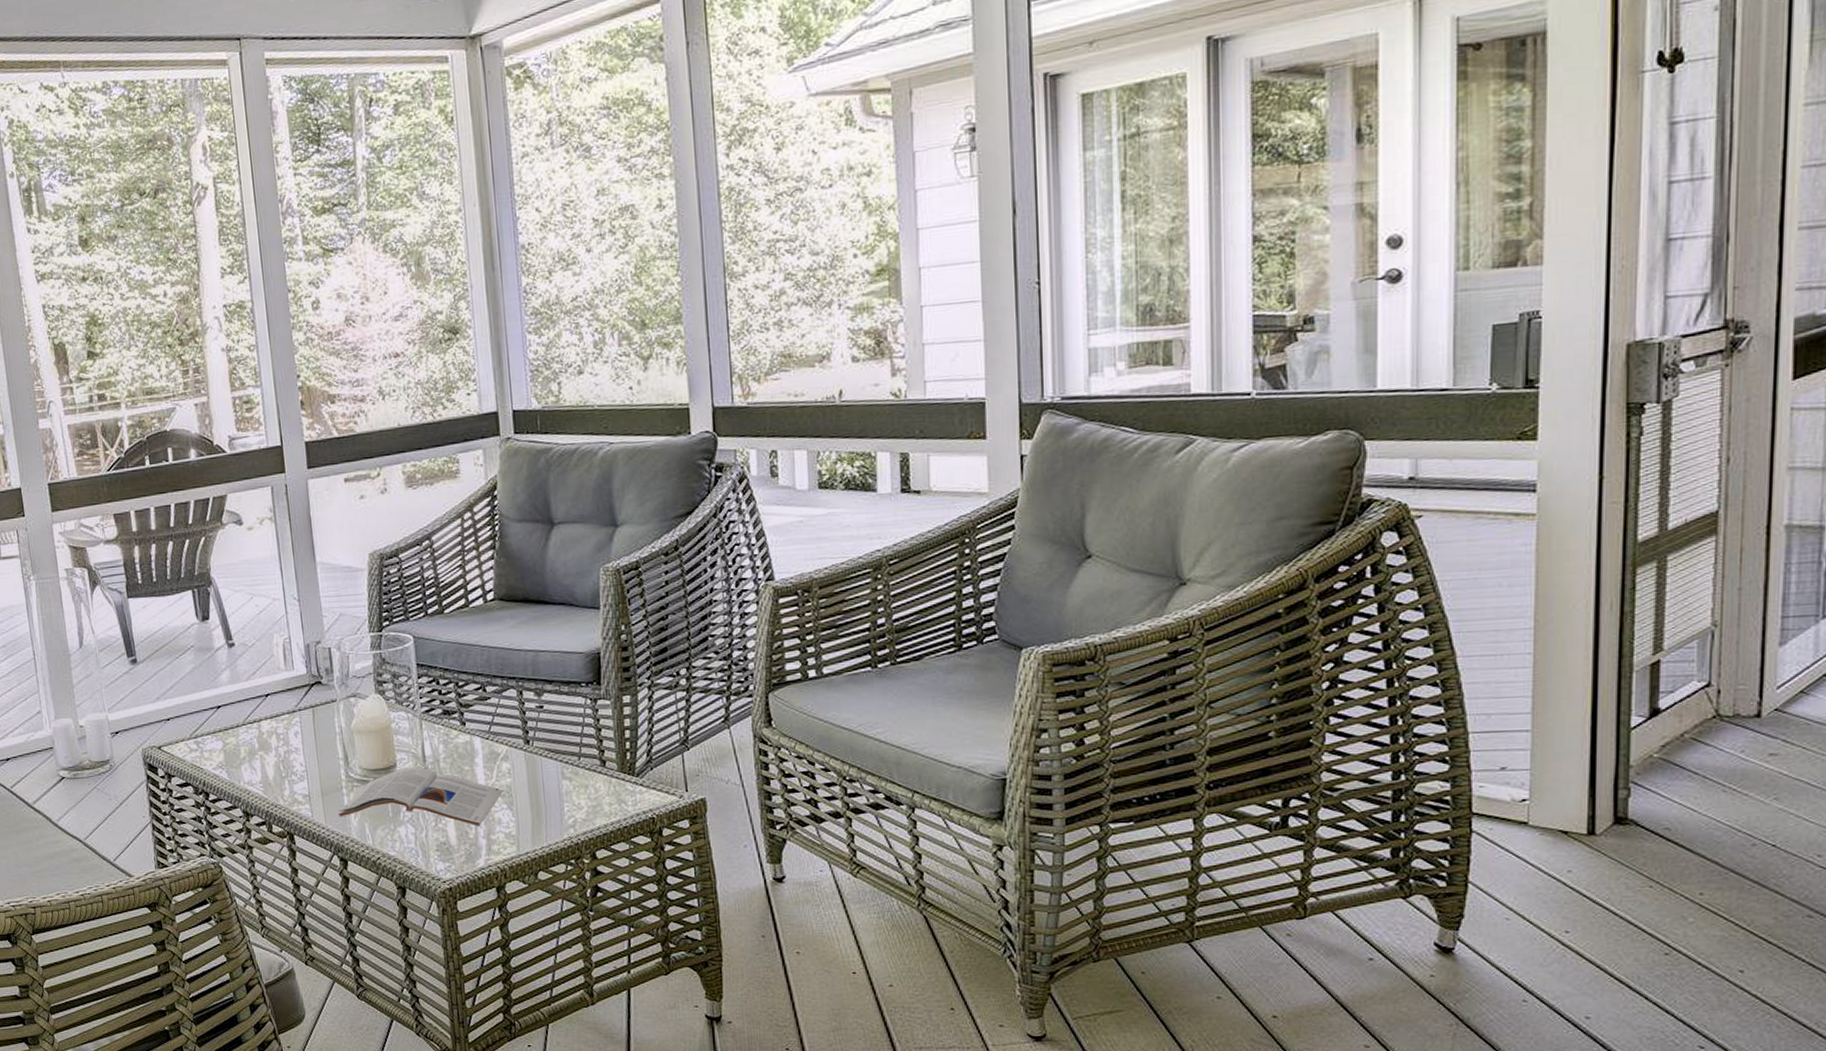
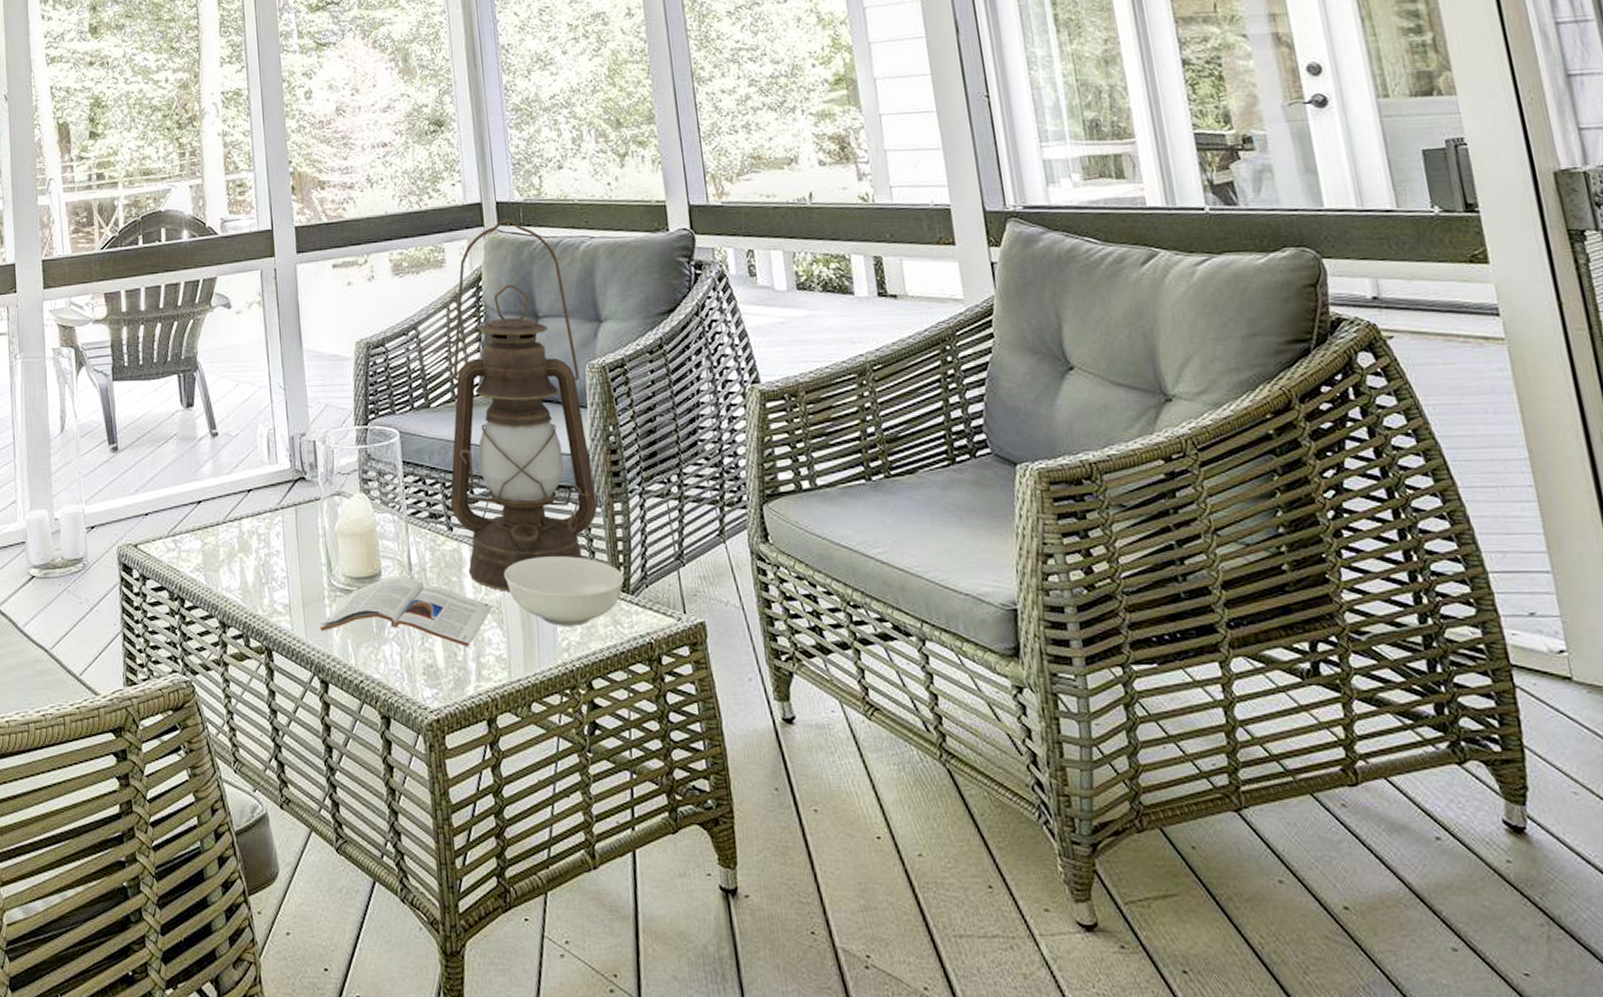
lantern: none [463,427,607,777] -> present [450,219,597,591]
bowl: none [514,744,630,806] -> present [503,555,624,626]

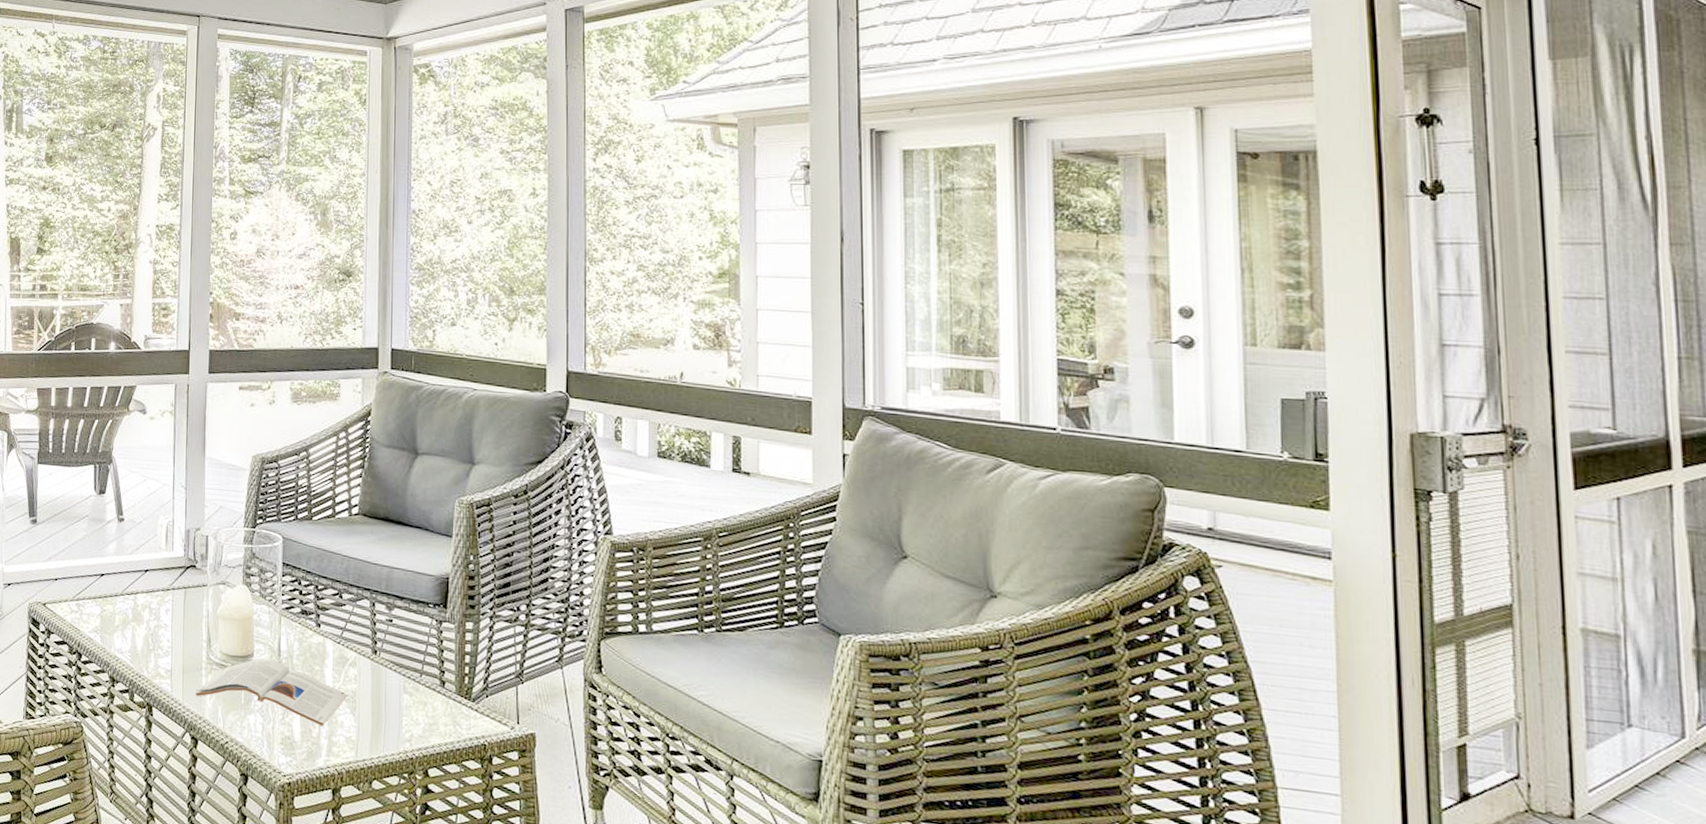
lantern: present [450,219,597,591] -> none [321,364,451,685]
bowl: present [503,555,624,626] -> none [360,658,467,722]

